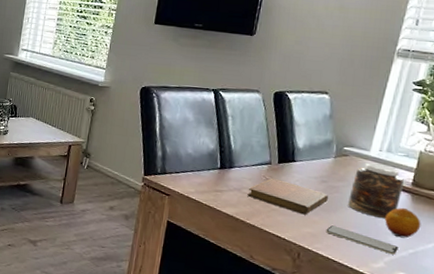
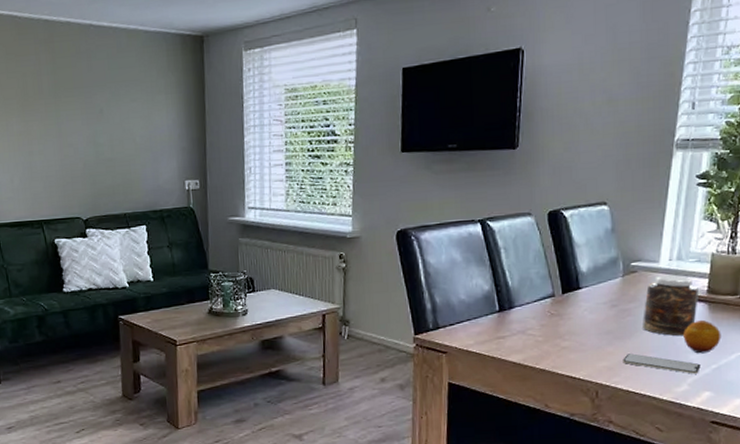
notebook: present [247,178,328,215] -> none [533,311,621,348]

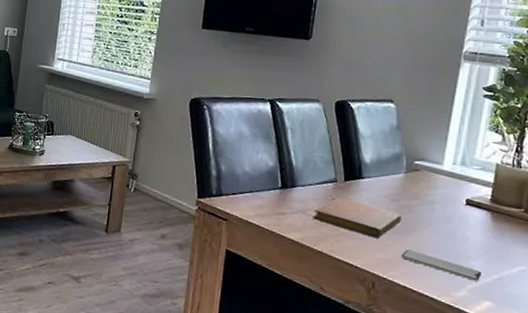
notebook: none [533,311,621,348] -> present [313,197,401,239]
jar: present [643,275,698,337] -> none [423,177,482,241]
fruit: present [683,319,721,354] -> none [465,227,504,262]

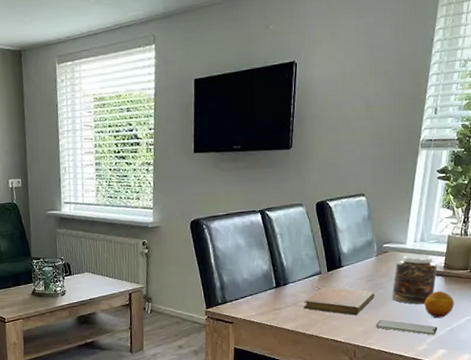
jar: none [423,177,482,241] -> present [392,254,437,305]
fruit: none [465,227,504,262] -> present [424,290,455,319]

